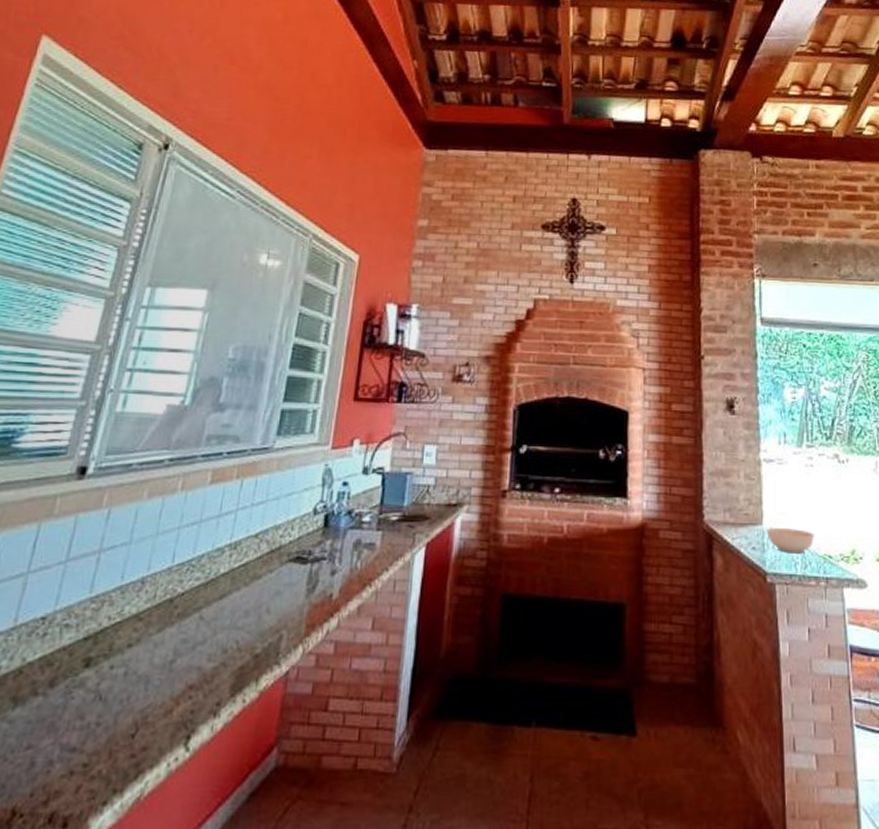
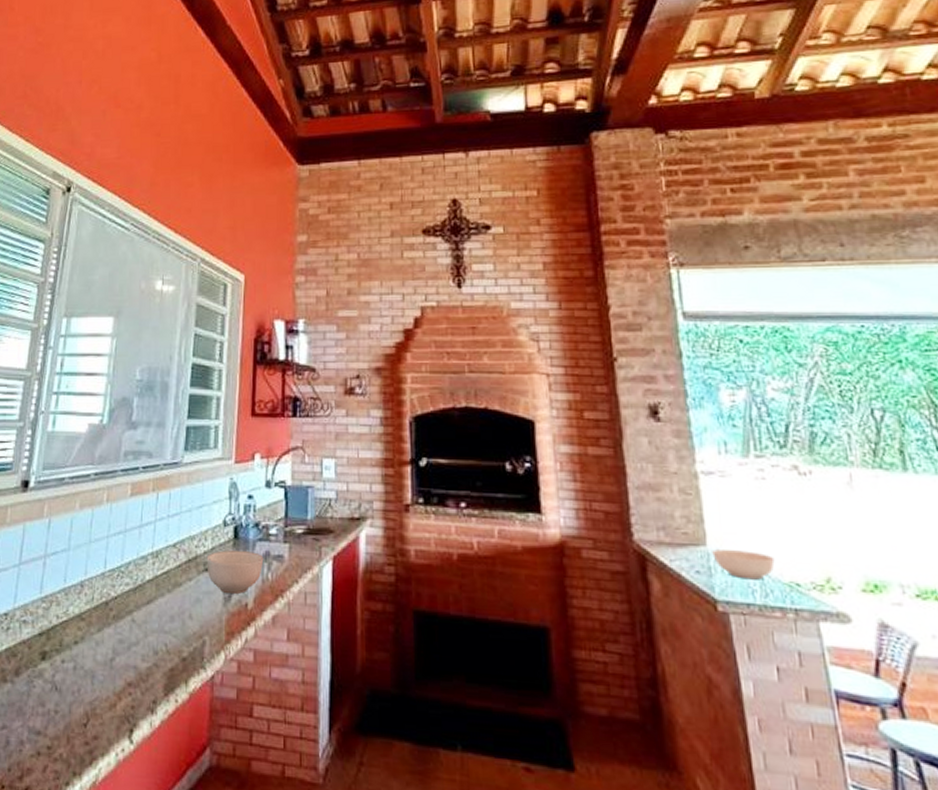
bowl: none [291,540,354,584] -> present [206,550,264,594]

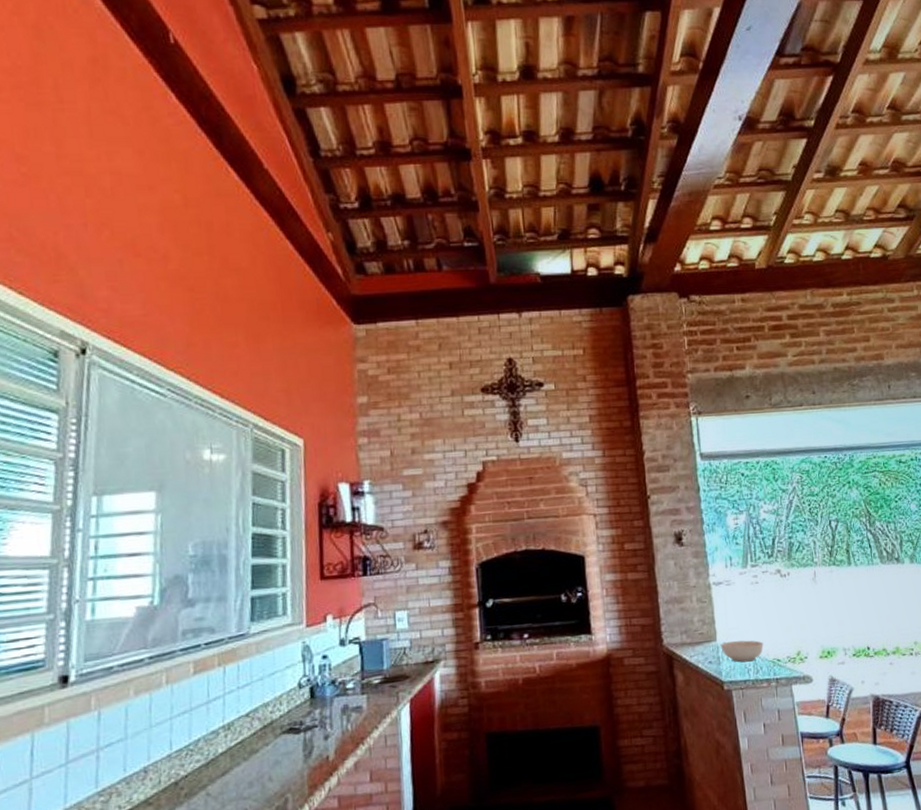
bowl: present [206,550,264,594] -> none [283,707,343,751]

